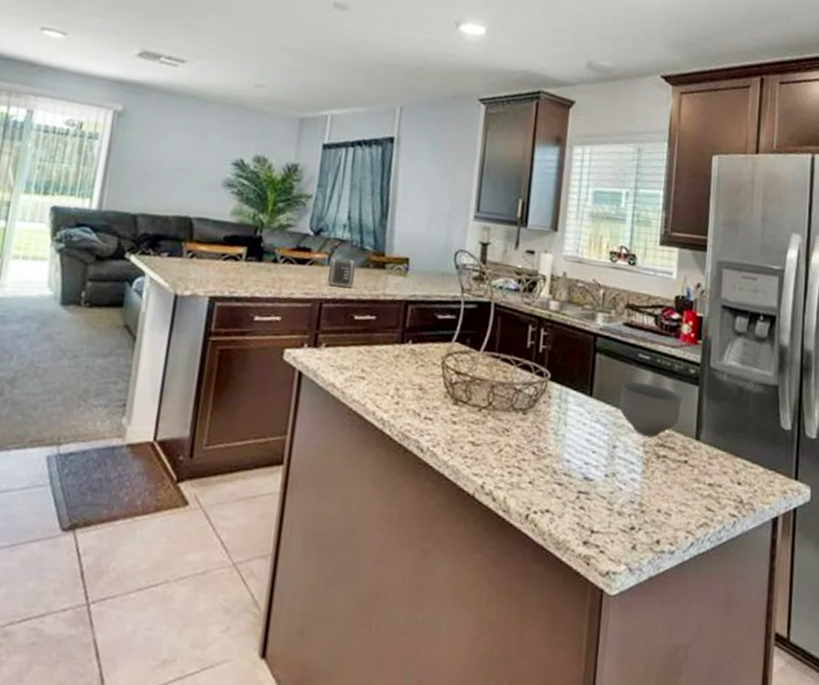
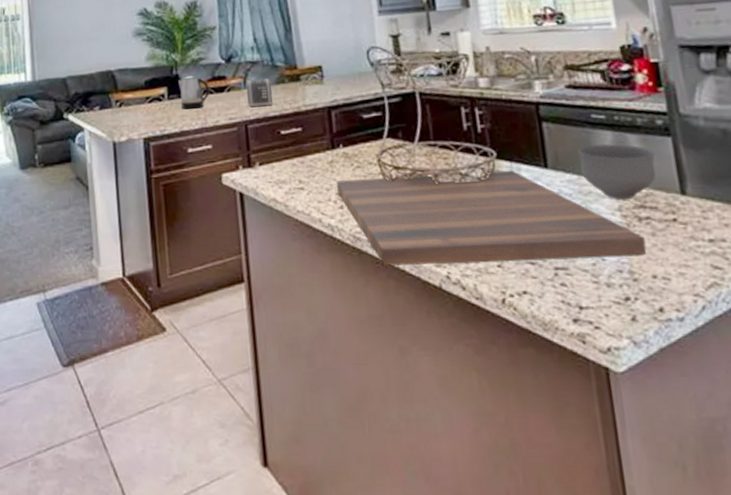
kettle: none [258,240,292,277] -> present [178,75,210,110]
cutting board: none [397,376,659,489] -> present [337,170,647,266]

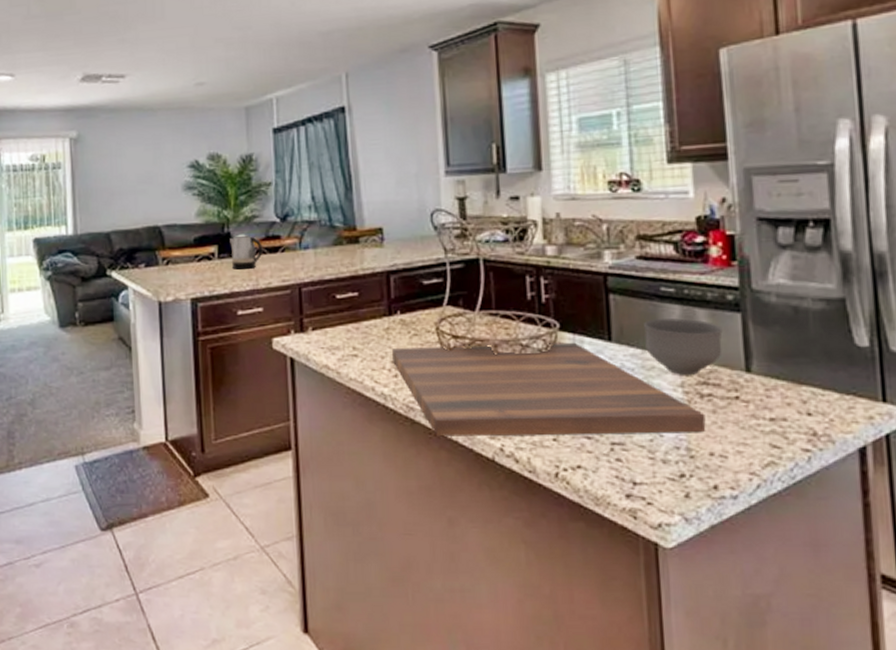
toaster: present [245,79,273,108] -> none [301,239,329,270]

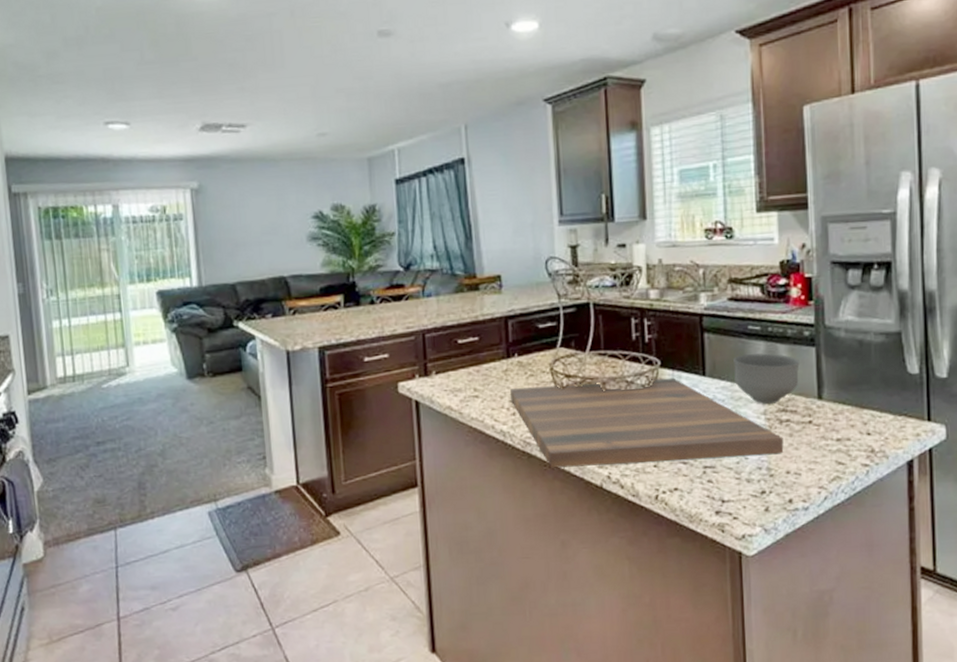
kettle: present [230,234,263,270] -> none [355,283,388,318]

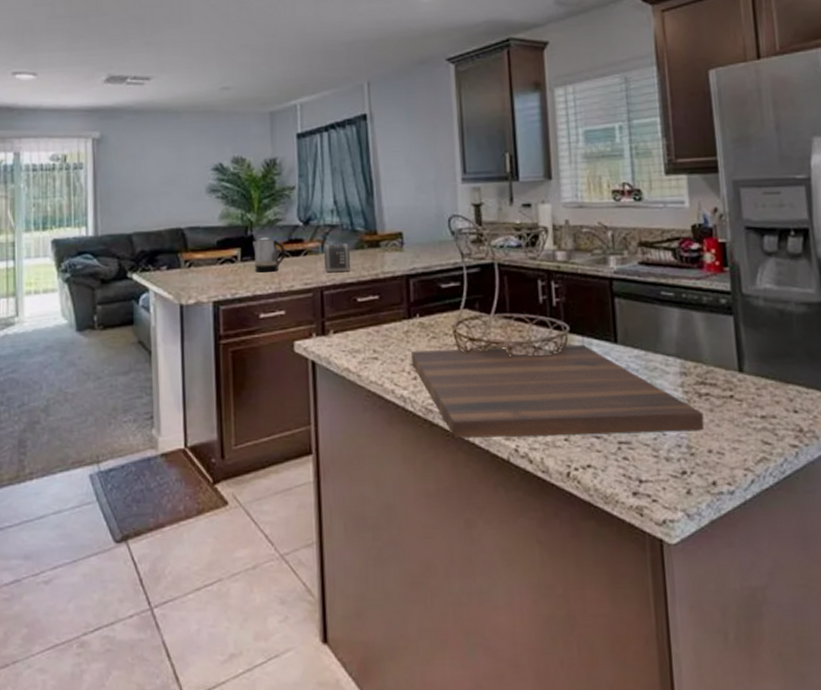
kettle: none [355,283,388,318] -> present [253,237,286,273]
toaster: none [424,287,451,317] -> present [323,243,351,273]
bowl: present [733,353,800,404] -> none [647,321,718,375]

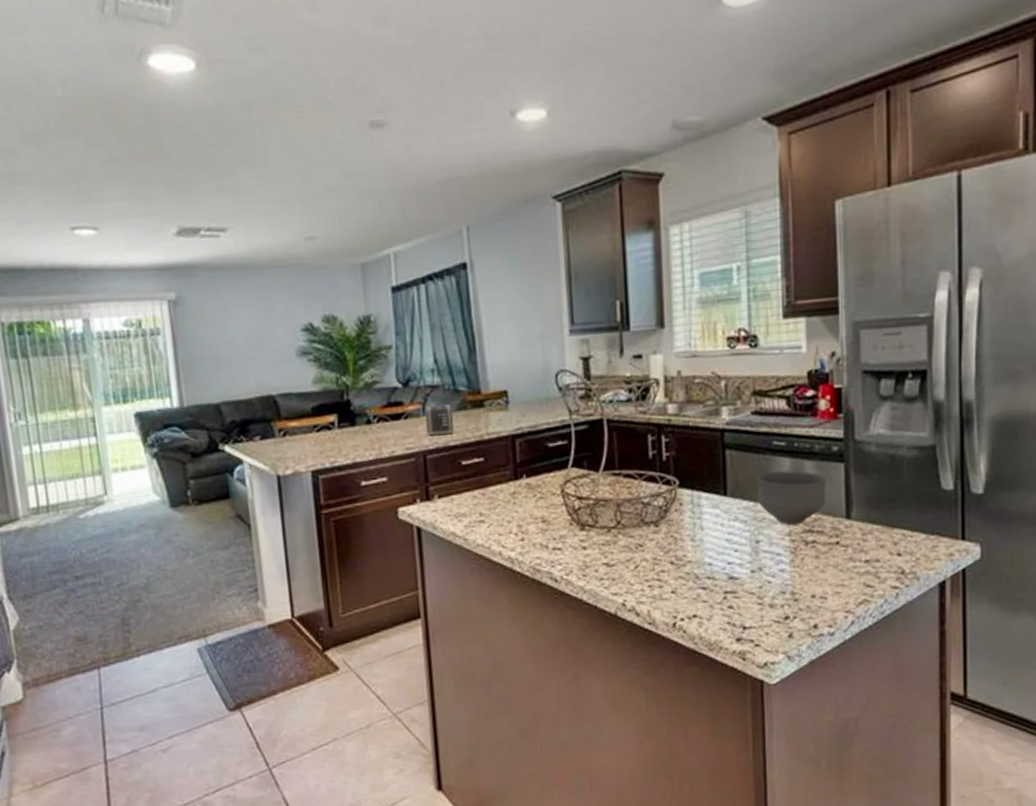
kettle: present [253,237,286,273] -> none [350,401,385,439]
cutting board: present [411,344,705,439] -> none [518,498,809,596]
bowl: none [647,321,718,375] -> present [757,470,827,525]

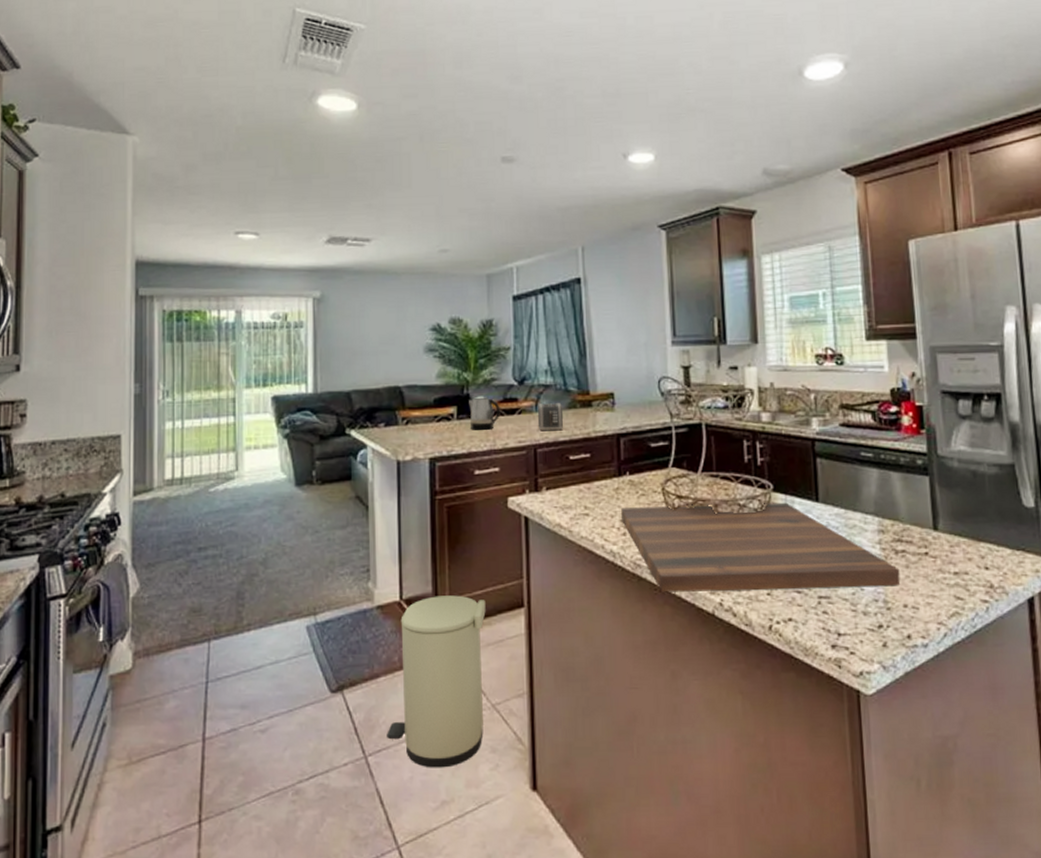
pedal bin: none [289,610,386,776] -> present [387,595,486,768]
kettle: none [350,401,385,439] -> present [469,396,501,430]
cutting board: none [518,498,809,596] -> present [621,502,901,593]
bowl: present [757,470,827,525] -> none [847,481,914,533]

